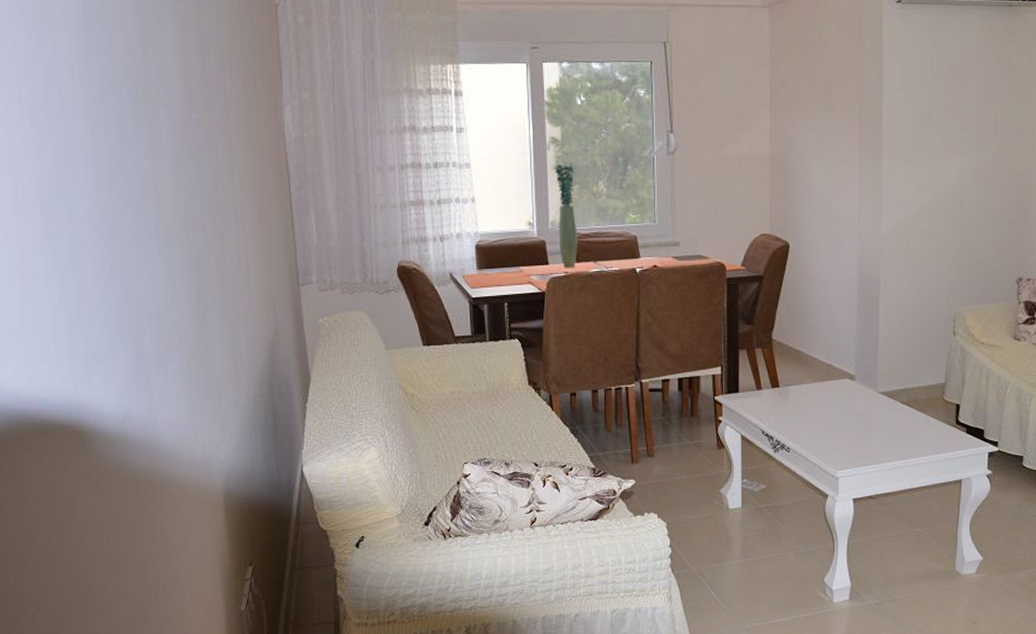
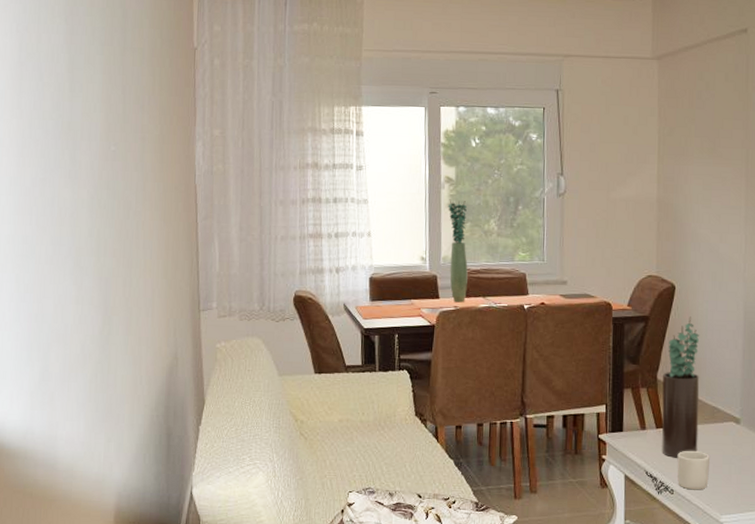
vase: none [777,274,815,416] -> present [661,316,700,458]
mug: none [793,408,825,447] -> present [677,450,710,490]

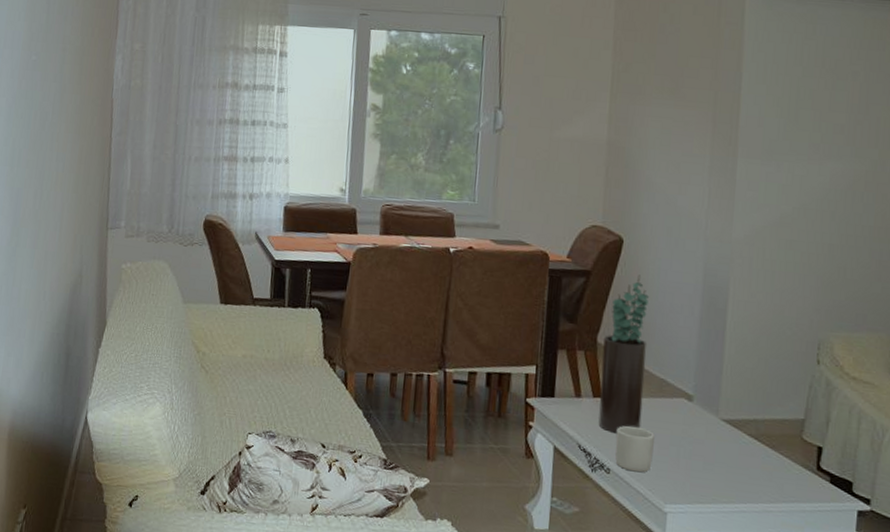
vase: present [447,199,468,303] -> none [370,128,393,241]

